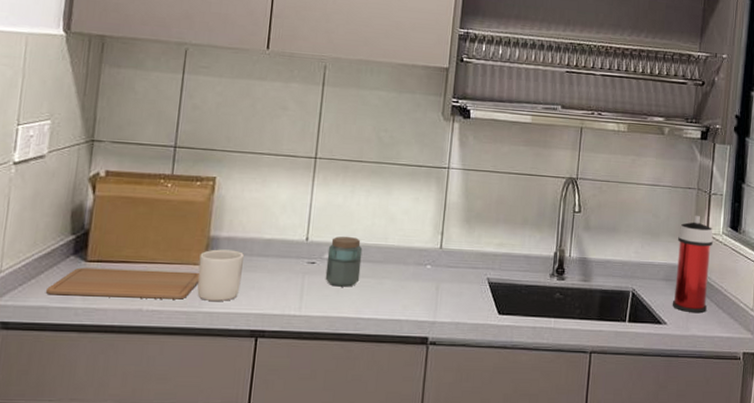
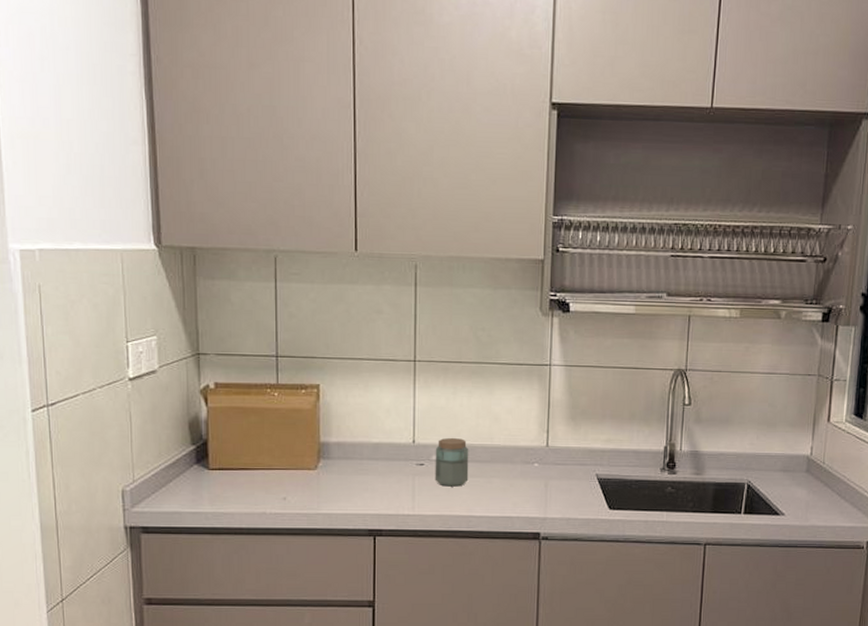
chopping board: present [45,267,200,300] -> none [176,475,316,503]
mug: present [197,249,244,301] -> none [313,454,354,503]
spray can: present [672,215,713,313] -> none [790,403,835,503]

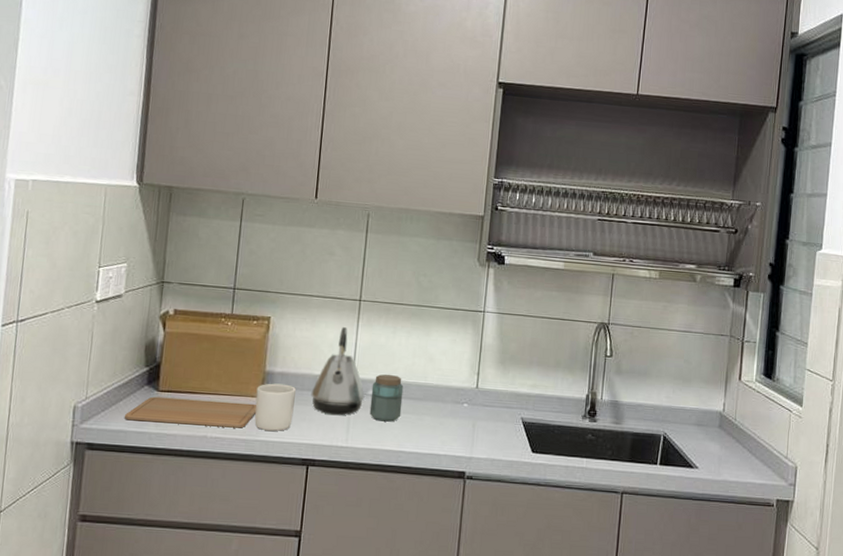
chopping board: none [176,475,316,503] -> present [124,396,257,428]
mug: none [313,454,354,503] -> present [254,383,296,431]
kettle: none [371,391,428,483] -> present [311,327,365,415]

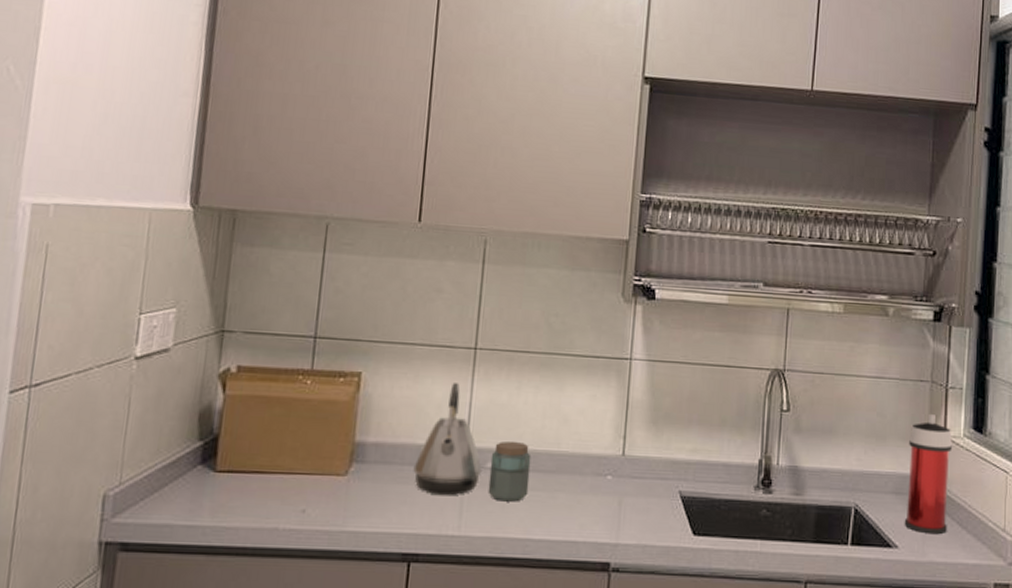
chopping board: present [124,396,257,428] -> none [169,479,344,517]
mug: present [254,383,296,431] -> none [340,457,394,519]
spray can: none [704,361,746,458] -> present [904,413,952,534]

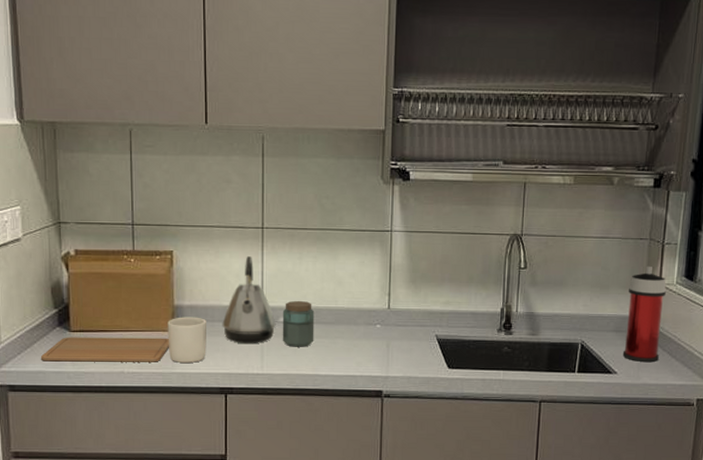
chopping board: none [169,479,344,517] -> present [40,337,170,362]
mug: none [340,457,394,519] -> present [167,317,206,363]

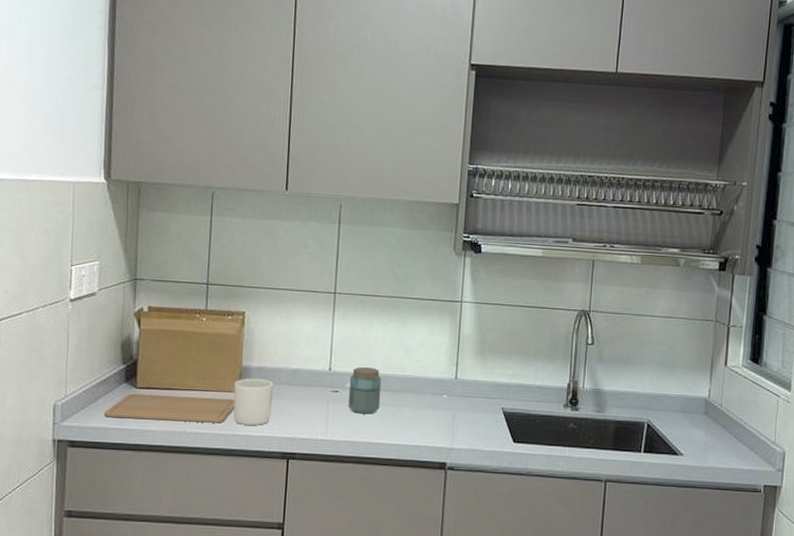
kettle: present [222,256,276,343] -> none [288,320,343,408]
spray can: present [622,265,666,362] -> none [689,347,732,445]

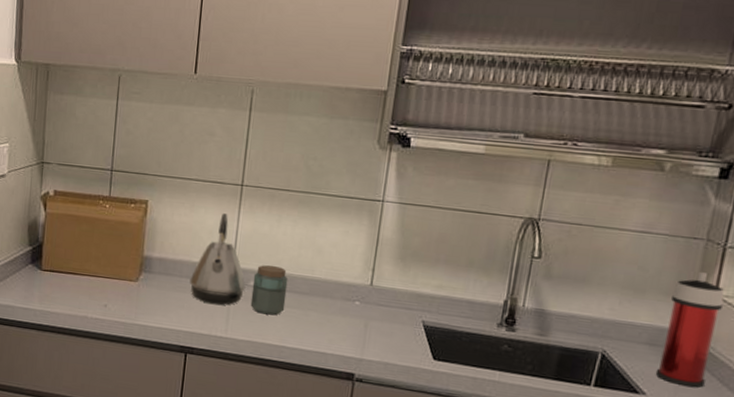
chopping board: present [103,393,235,423] -> none [11,275,135,311]
mug: present [233,378,273,425] -> none [133,268,174,317]
kettle: none [288,320,343,408] -> present [189,213,246,305]
spray can: none [689,347,732,445] -> present [655,271,724,388]

